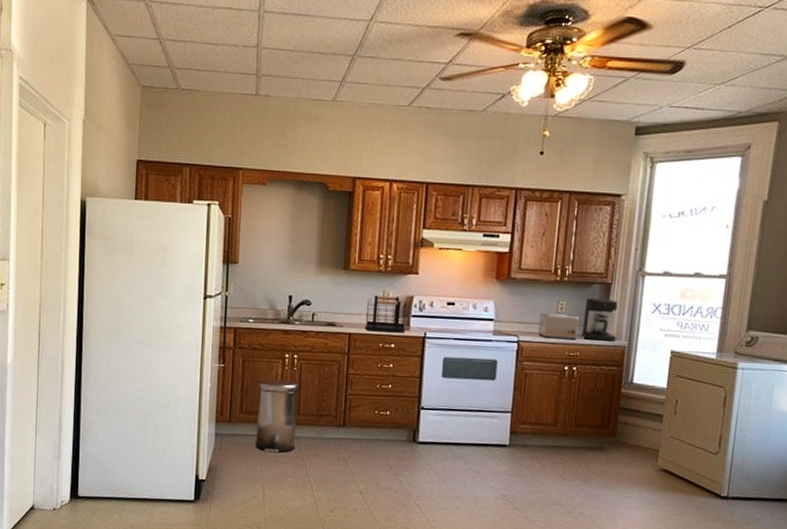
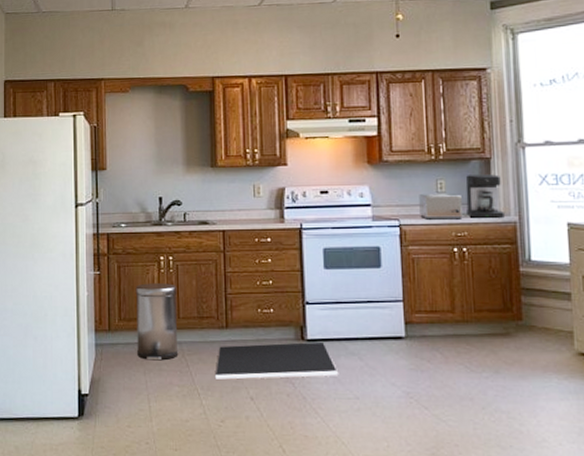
door mat: none [328,443,443,477] -> present [214,342,338,379]
dish rack: present [366,295,407,333] -> none [238,190,281,227]

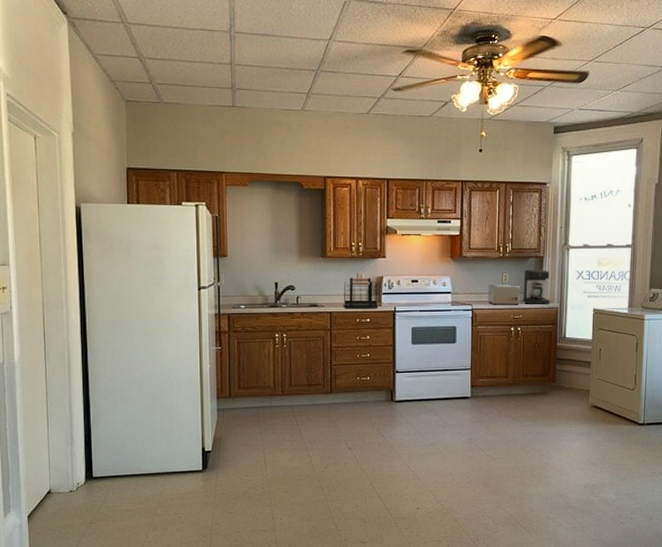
pedal bin: present [135,283,177,361] -> none [253,357,290,421]
door mat: present [214,342,338,379] -> none [320,403,418,434]
dish rack: none [238,190,281,227] -> present [344,278,379,309]

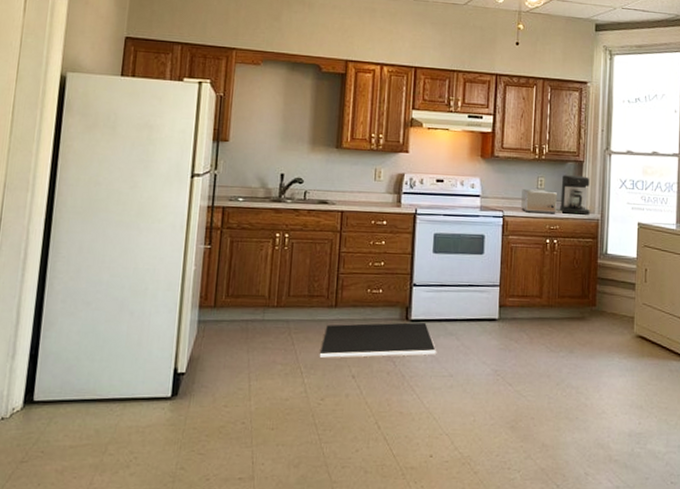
door mat: none [320,403,418,434] -> present [319,322,436,358]
dish rack: present [344,278,379,309] -> none [358,173,398,210]

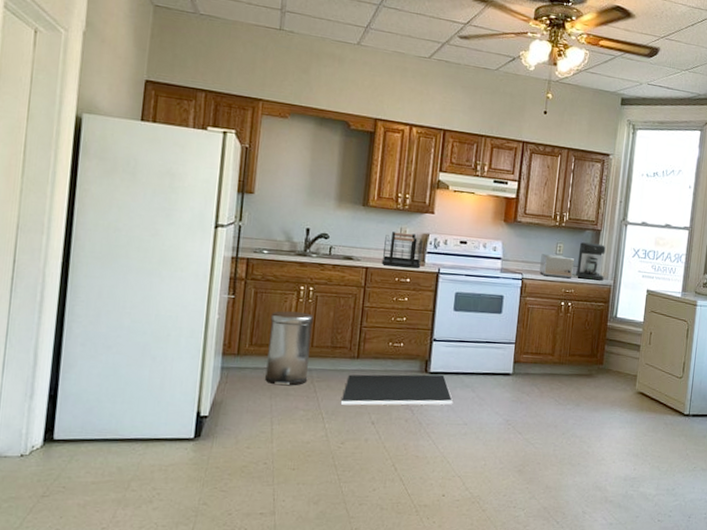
pedal bin: none [242,259,290,339] -> present [265,311,314,386]
dish rack: none [358,173,398,210] -> present [382,232,423,269]

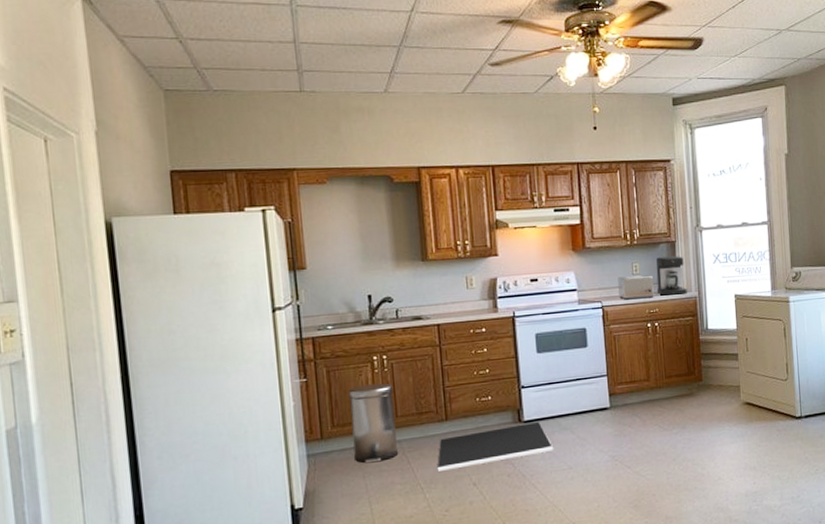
dish rack: present [382,232,423,269] -> none [451,281,494,319]

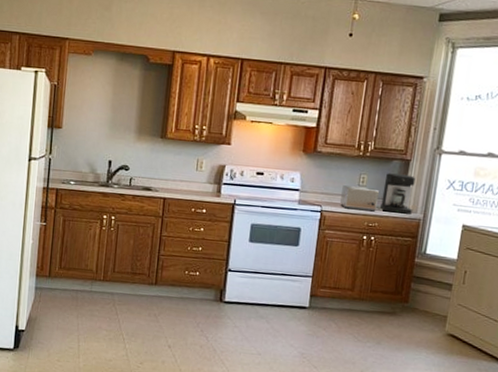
pedal bin: present [348,383,398,464] -> none [73,238,116,308]
door mat: present [437,422,553,471] -> none [139,299,247,334]

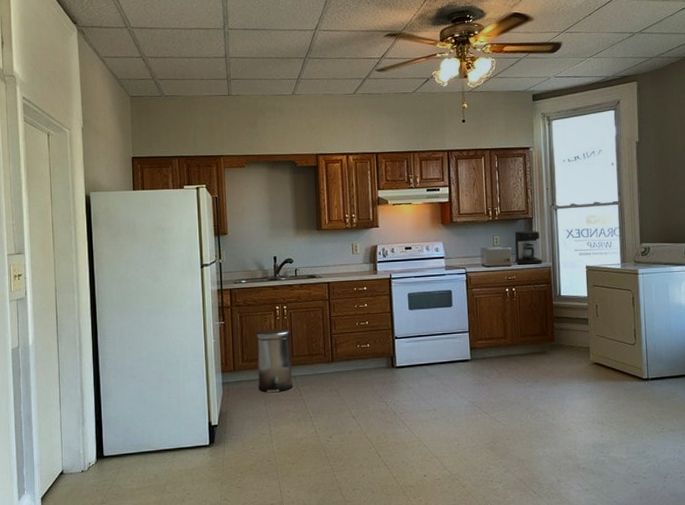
pedal bin: none [73,238,116,308] -> present [255,328,292,393]

